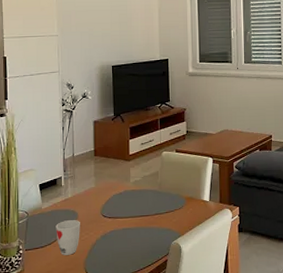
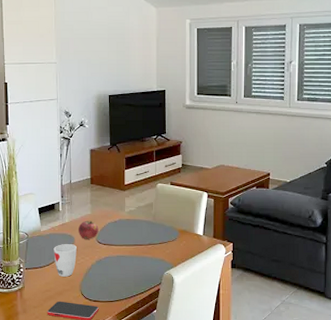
fruit: none [81,193,103,214] -> present [78,220,99,239]

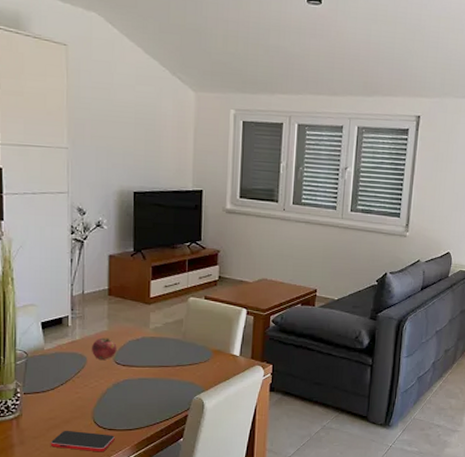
cup: present [54,244,77,277] -> none [60,365,89,402]

